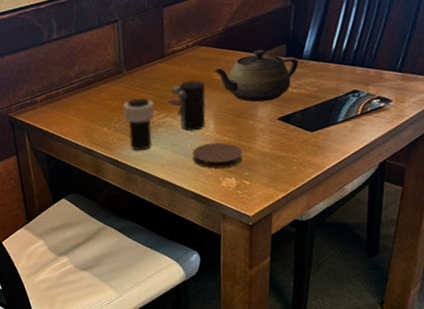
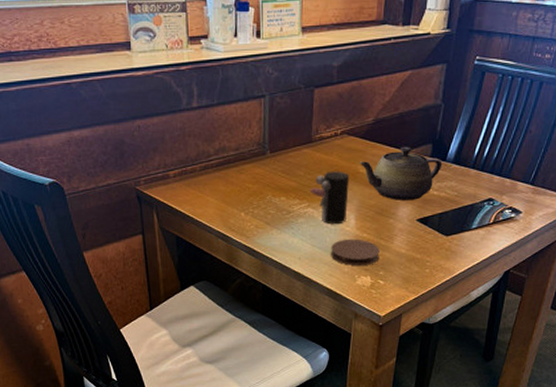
cup: present [123,98,155,151] -> none [264,184,297,241]

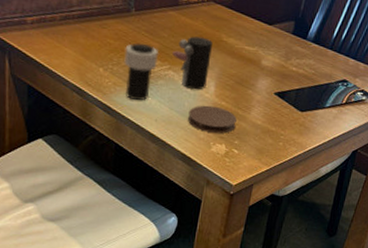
cup: none [264,184,297,241] -> present [124,43,159,101]
teapot: present [359,146,443,201] -> none [223,20,303,74]

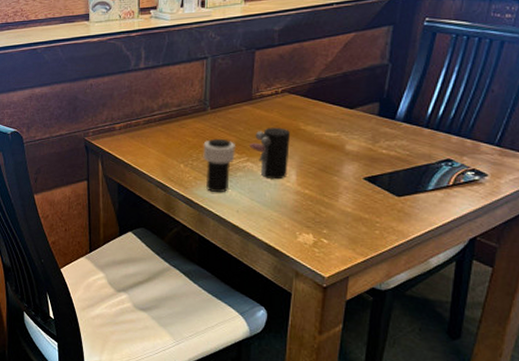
coaster: present [187,105,237,133] -> none [269,194,323,223]

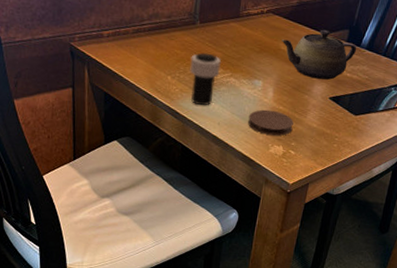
cup: present [250,127,290,180] -> none [234,45,271,96]
coaster: none [269,194,323,223] -> present [247,109,294,136]
teapot: none [301,104,392,159] -> present [281,29,357,80]

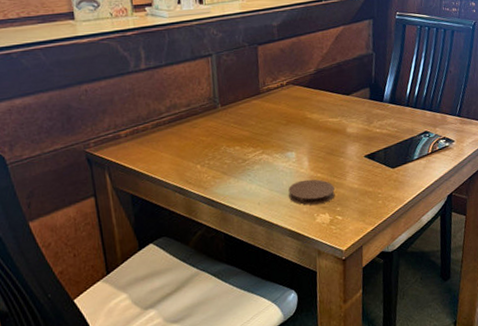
cup: present [190,52,222,106] -> none [218,134,251,189]
teapot: present [281,29,357,80] -> none [306,91,381,141]

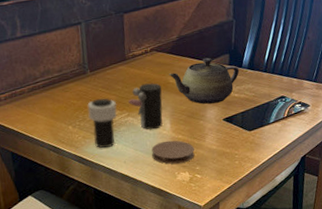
cup: none [218,134,251,189] -> present [87,98,117,149]
cup: none [263,118,300,168] -> present [128,83,163,130]
teapot: none [306,91,381,141] -> present [169,57,240,105]

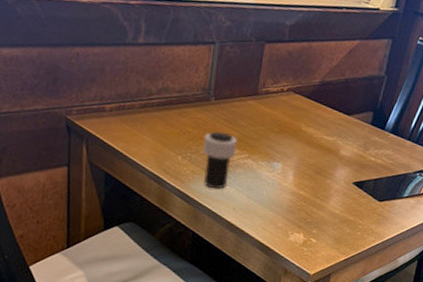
cup: present [128,83,163,130] -> none [251,125,291,179]
coaster: present [151,140,195,164] -> none [265,194,315,223]
teapot: present [169,57,240,105] -> none [302,110,381,164]

